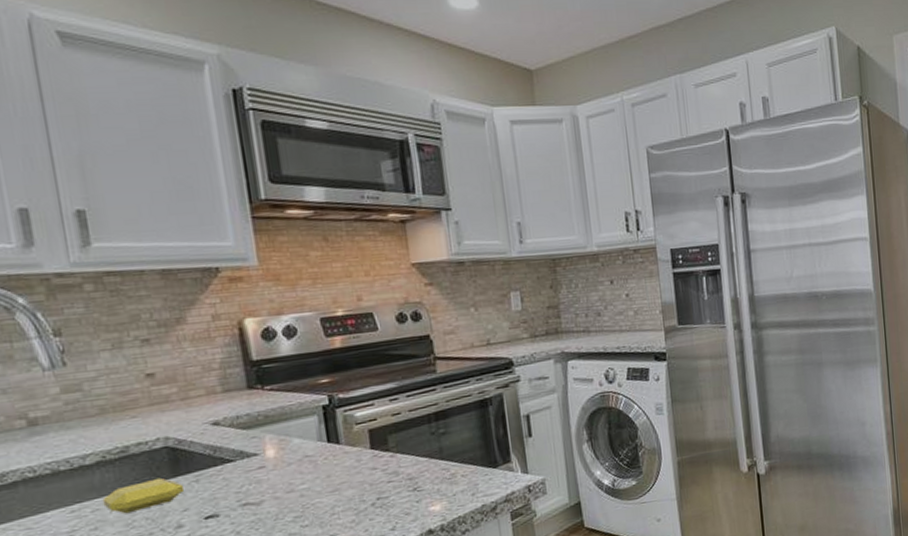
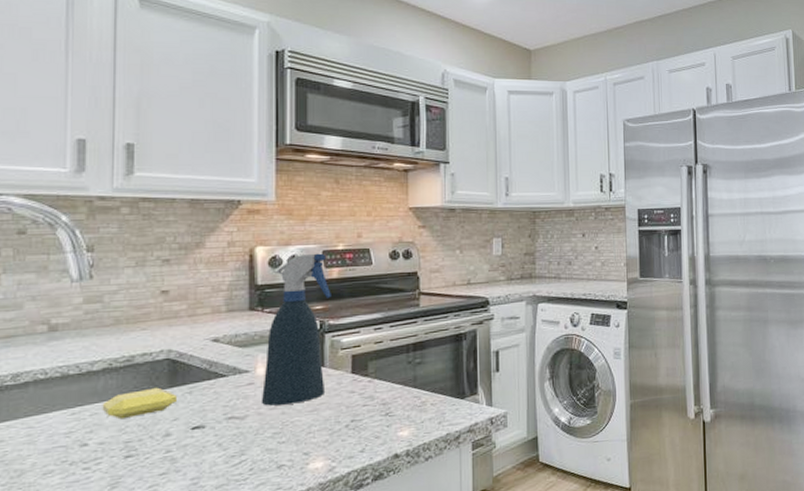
spray bottle: none [266,321,345,489] -> present [261,253,331,406]

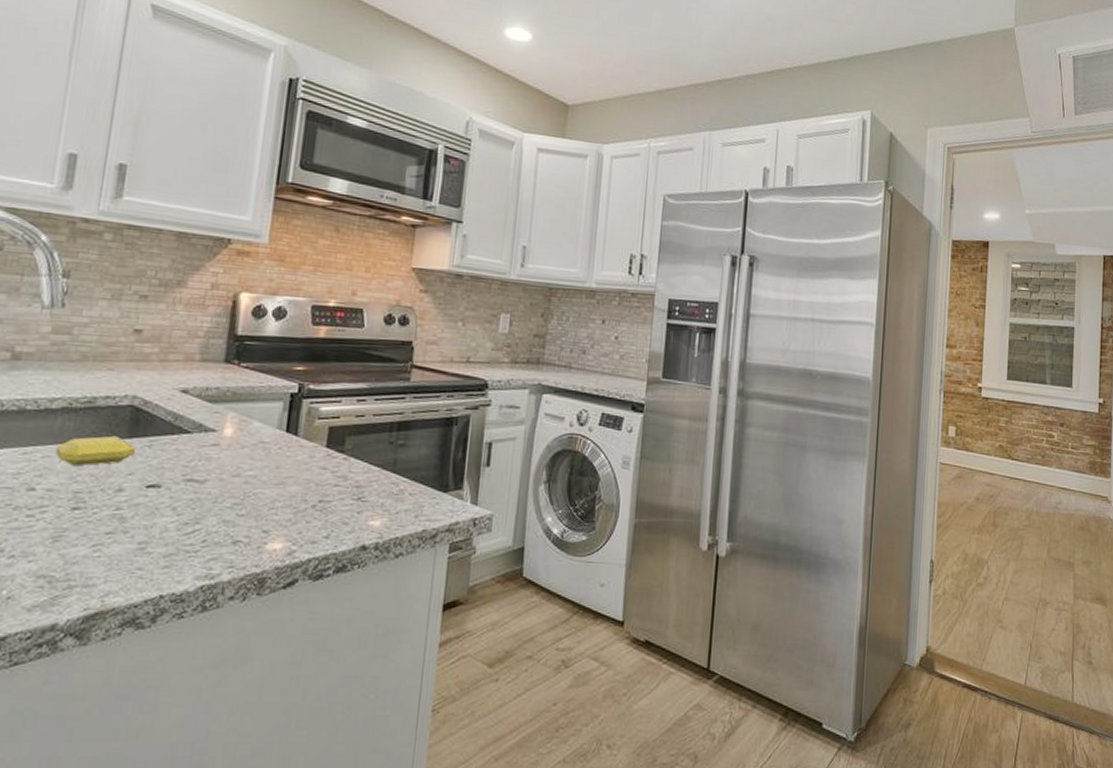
spray bottle: present [261,253,331,406] -> none [224,306,316,474]

